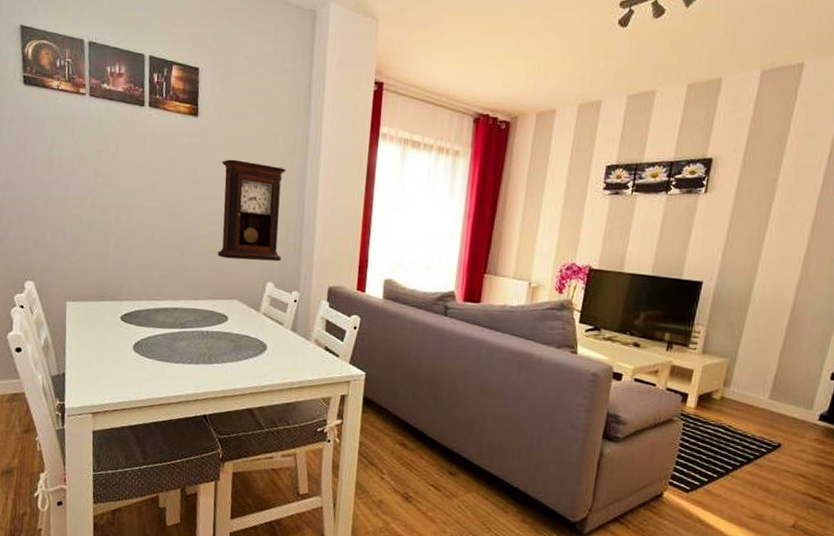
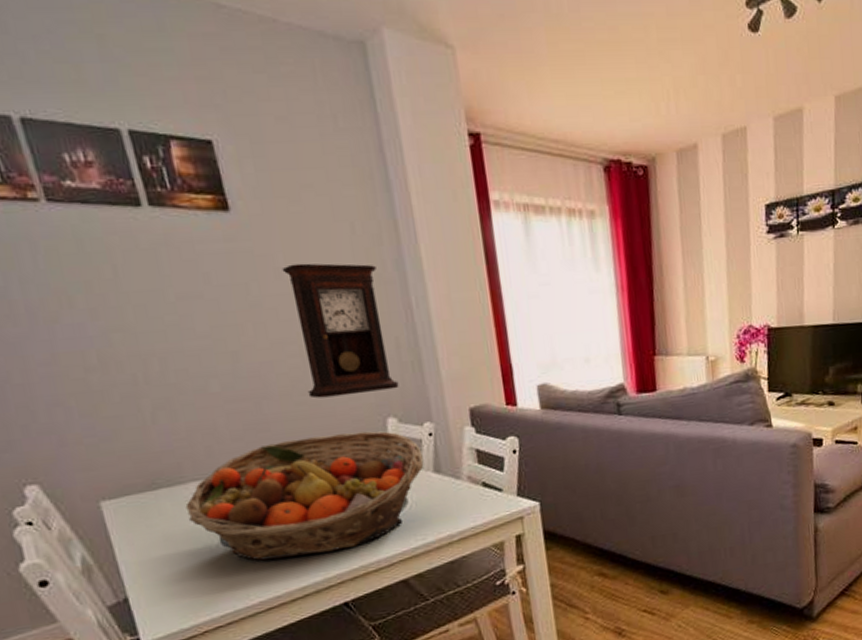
fruit basket: none [117,284,286,375] -> present [185,431,424,561]

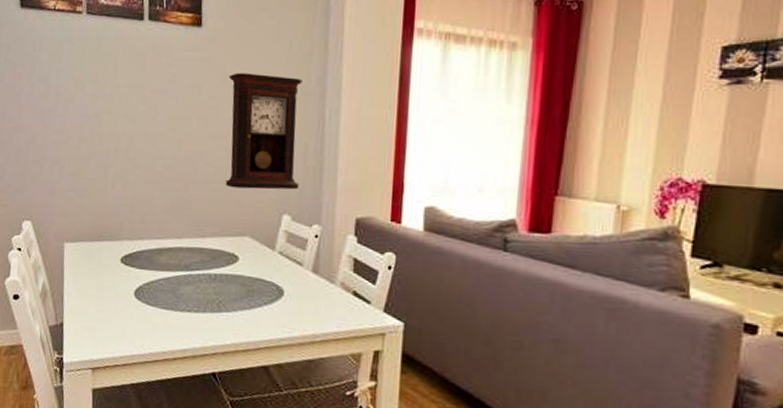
fruit basket: present [185,431,424,561] -> none [117,219,306,325]

